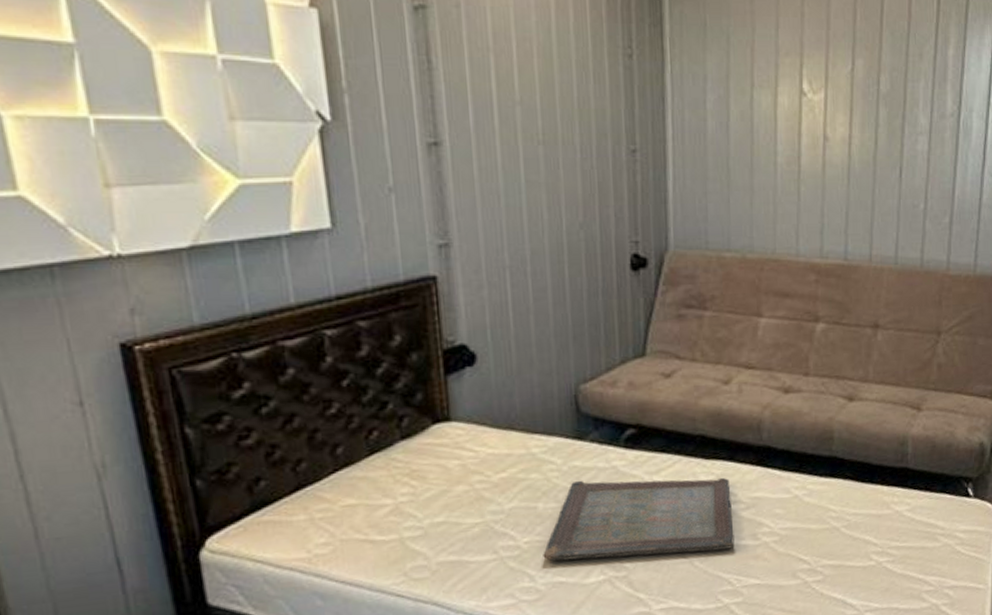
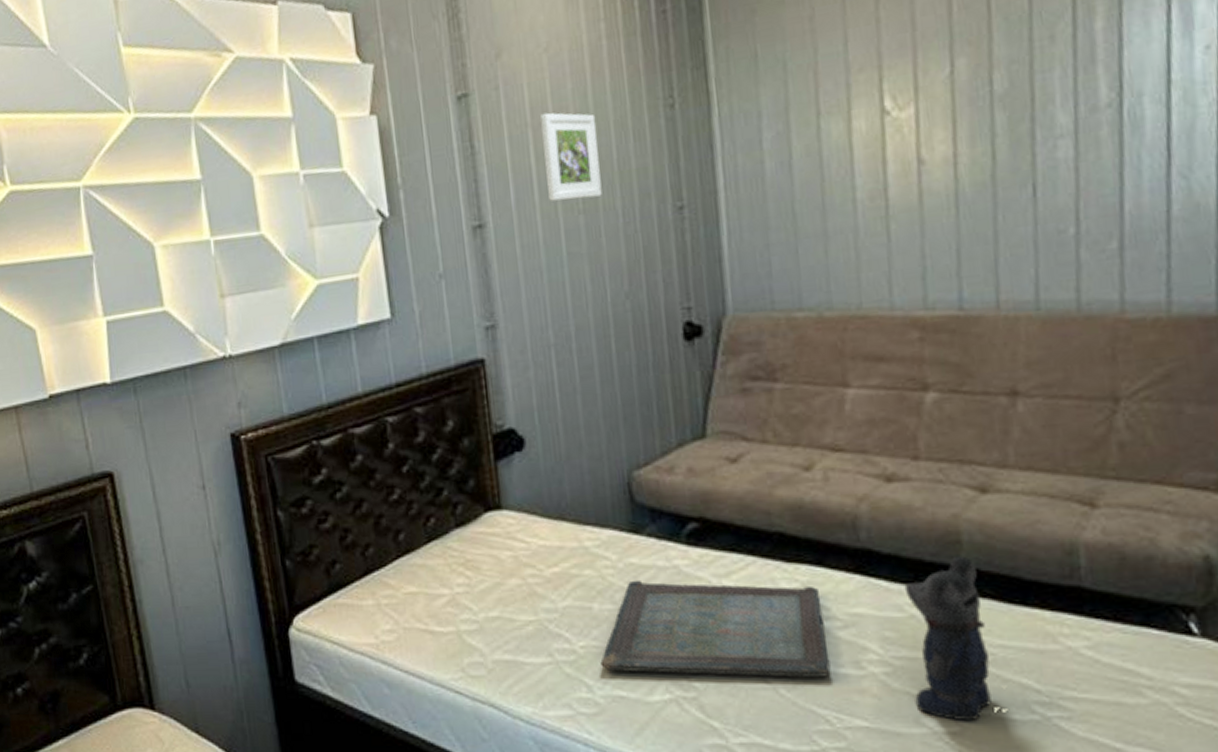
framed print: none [503,40,562,130] -> present [541,112,602,201]
bear: none [792,449,846,572] -> present [904,556,992,722]

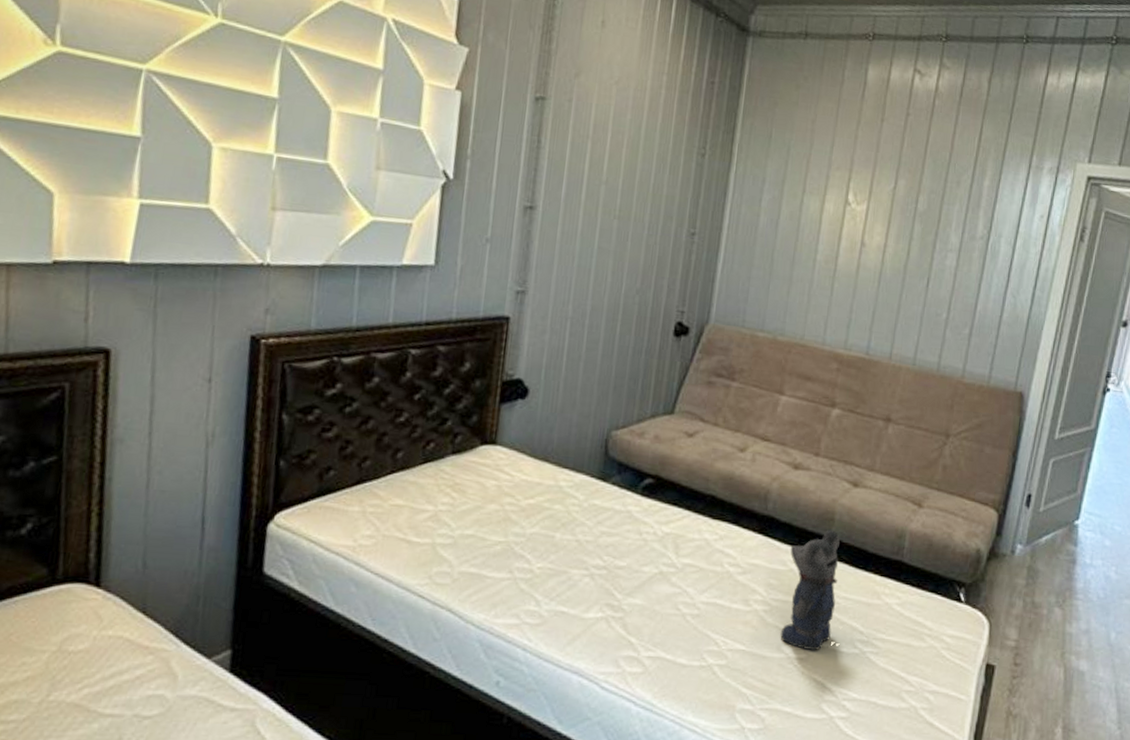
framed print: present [541,112,602,201] -> none [593,131,644,209]
serving tray: present [600,579,831,678] -> none [551,518,731,610]

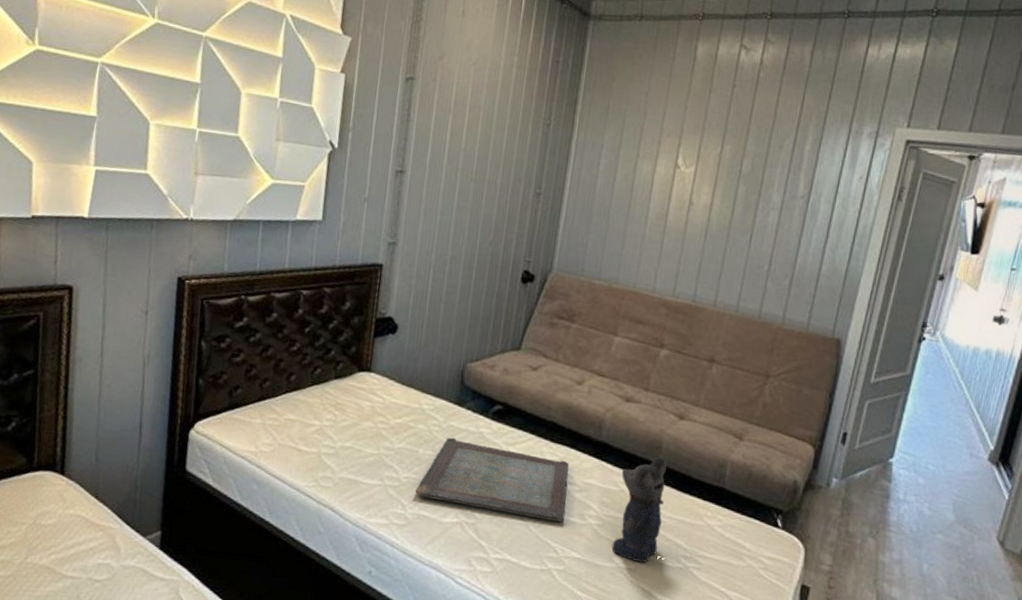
serving tray: none [551,518,731,610] -> present [415,437,569,522]

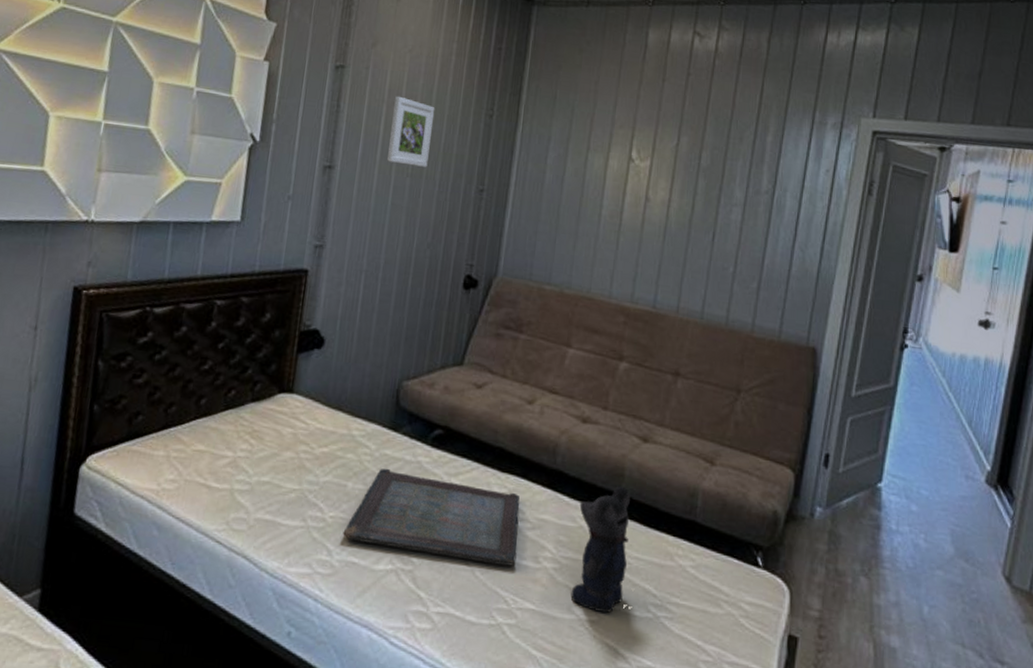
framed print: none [453,106,497,172] -> present [387,96,435,167]

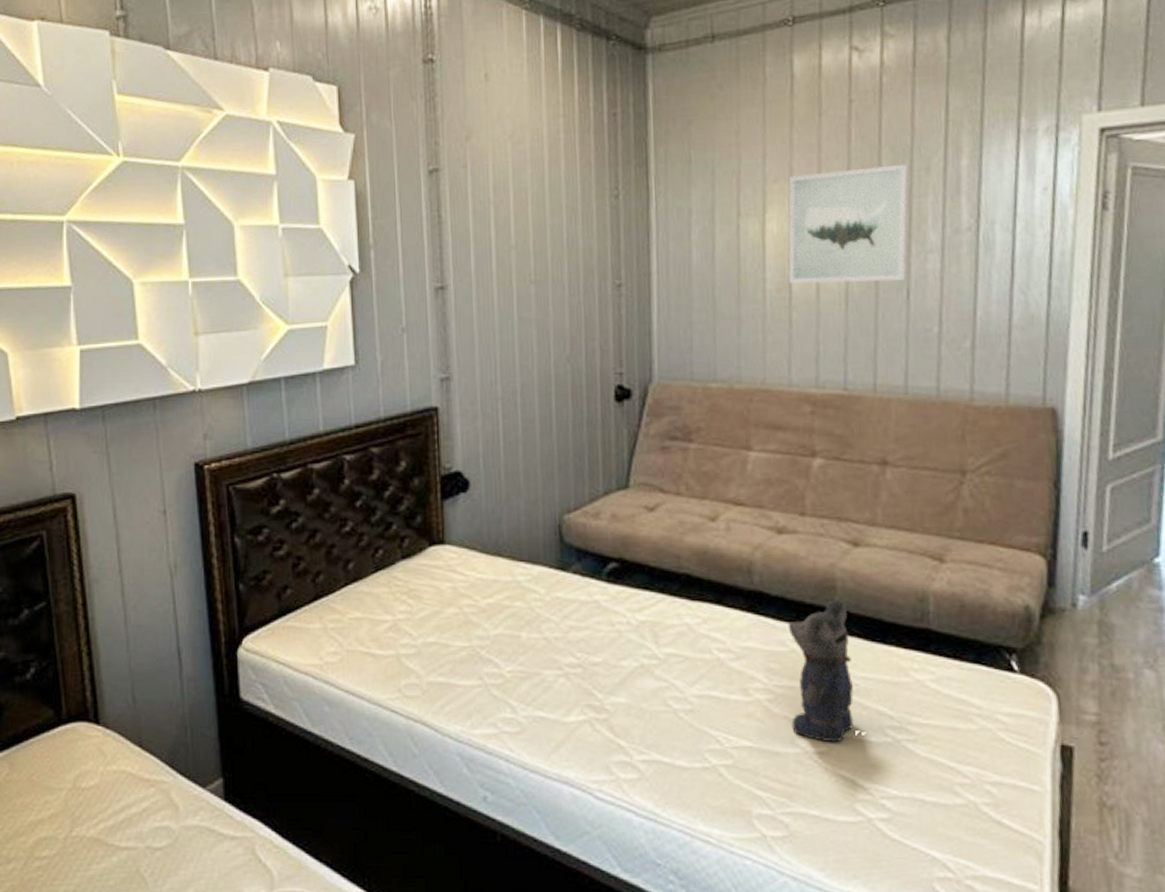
serving tray: present [343,468,520,566] -> none [525,612,723,703]
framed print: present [387,96,435,167] -> none [502,192,552,271]
wall art: none [621,125,727,226] -> present [788,163,909,284]

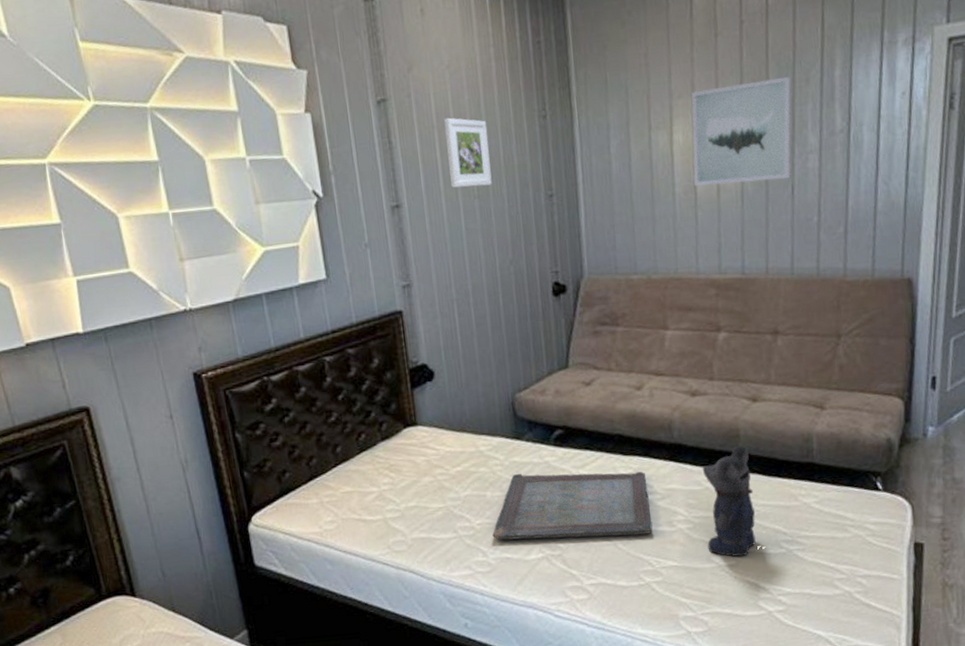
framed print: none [502,192,552,271] -> present [444,117,492,188]
serving tray: none [525,612,723,703] -> present [492,471,653,541]

